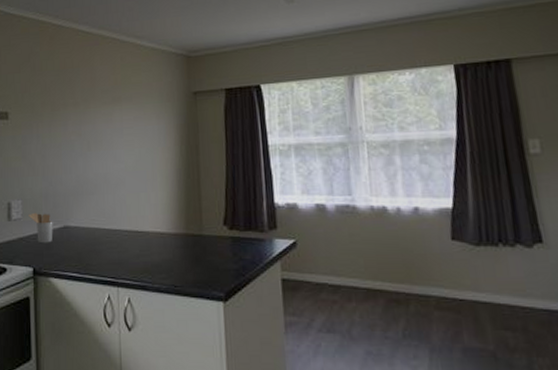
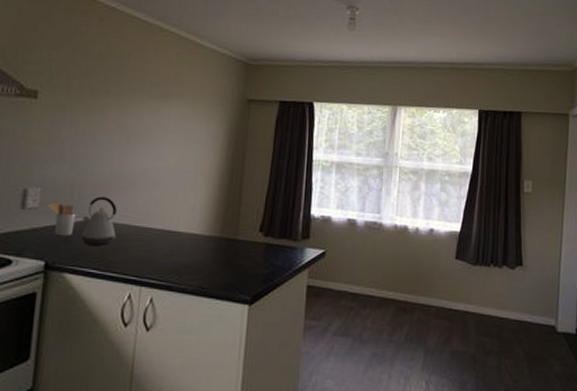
kettle: none [58,203,90,250] -> present [81,196,117,245]

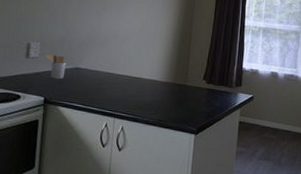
kettle: present [81,196,117,245] -> none [70,50,96,87]

